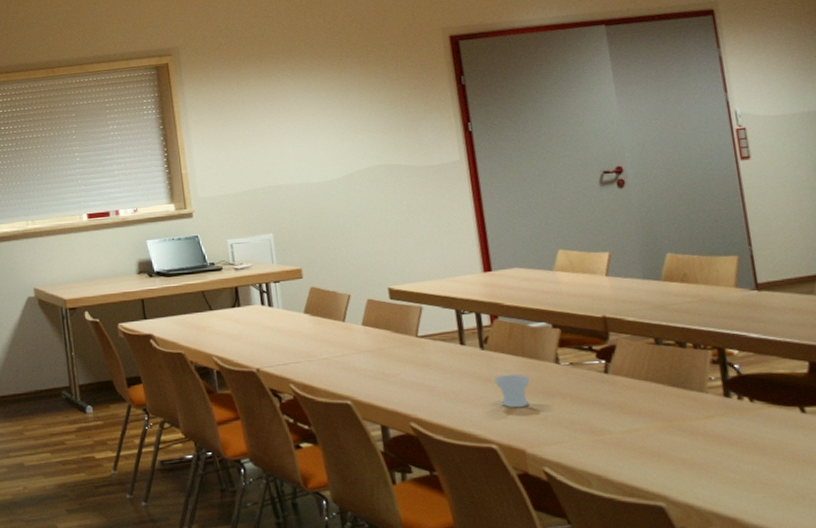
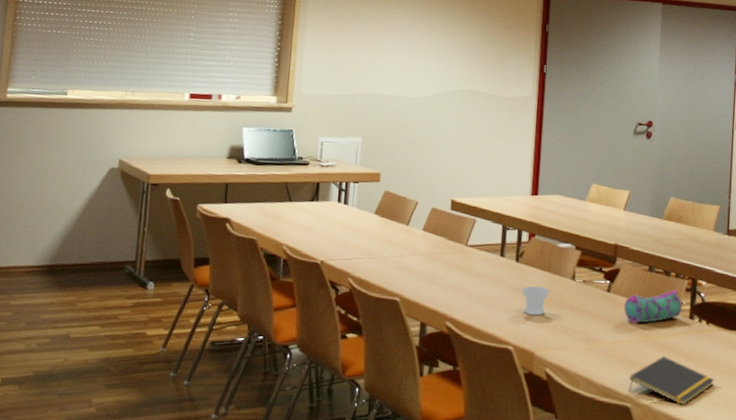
pencil case: none [630,364,712,408] -> present [624,290,682,324]
notepad: none [654,444,777,502] -> present [628,357,715,405]

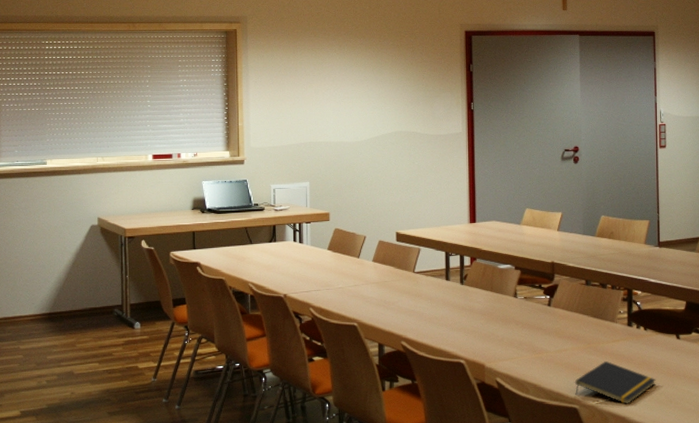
cup: present [521,285,550,316] -> none [468,304,495,332]
pencil case: present [624,290,682,324] -> none [565,301,620,333]

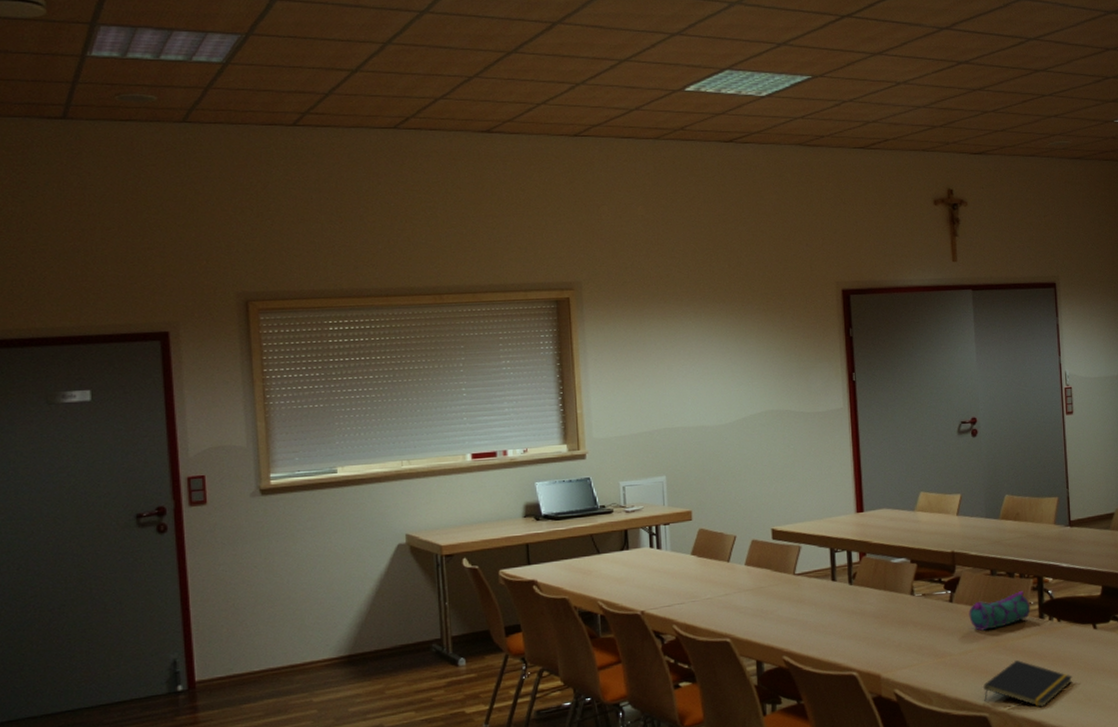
pencil case: none [565,301,620,333] -> present [969,591,1031,631]

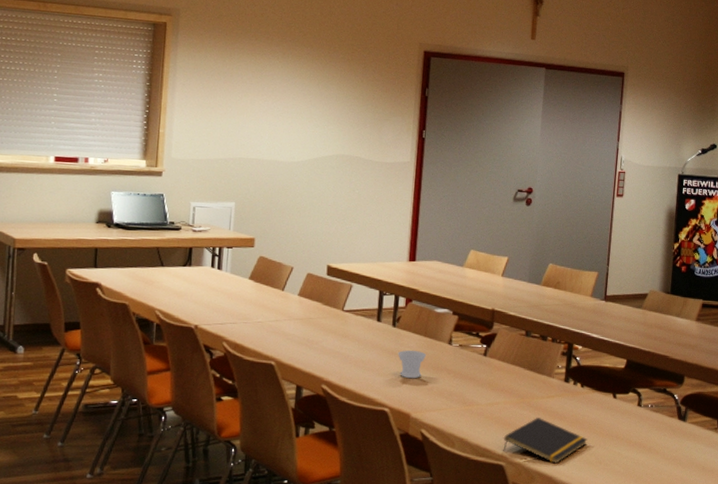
cup: none [858,606,889,638] -> present [398,350,427,379]
pencil case: present [969,591,1031,631] -> none [500,354,558,386]

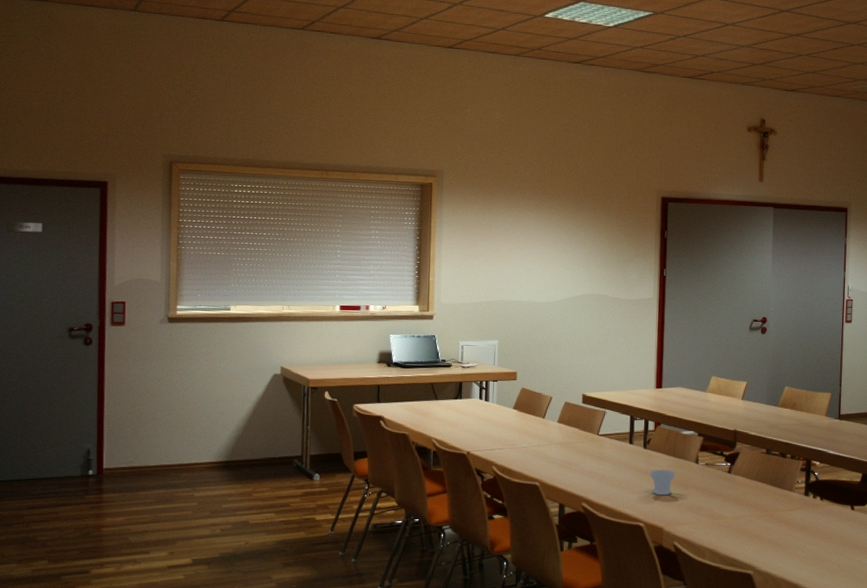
notepad: present [503,418,588,464] -> none [749,529,829,572]

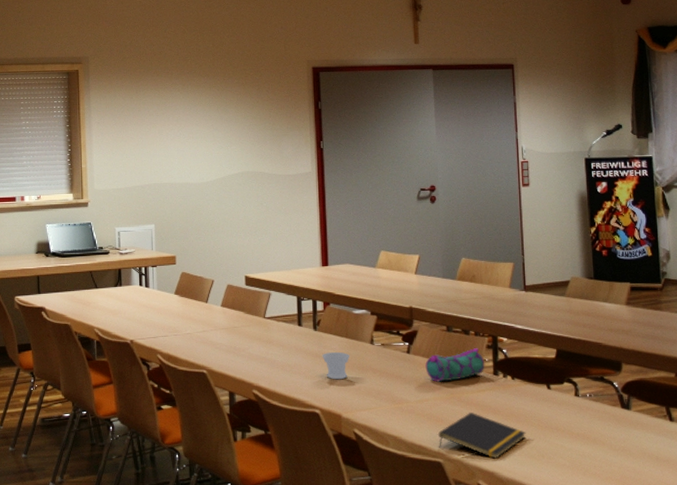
pencil case: none [744,470,798,500] -> present [425,348,485,382]
notepad: none [749,529,829,572] -> present [437,413,526,459]

